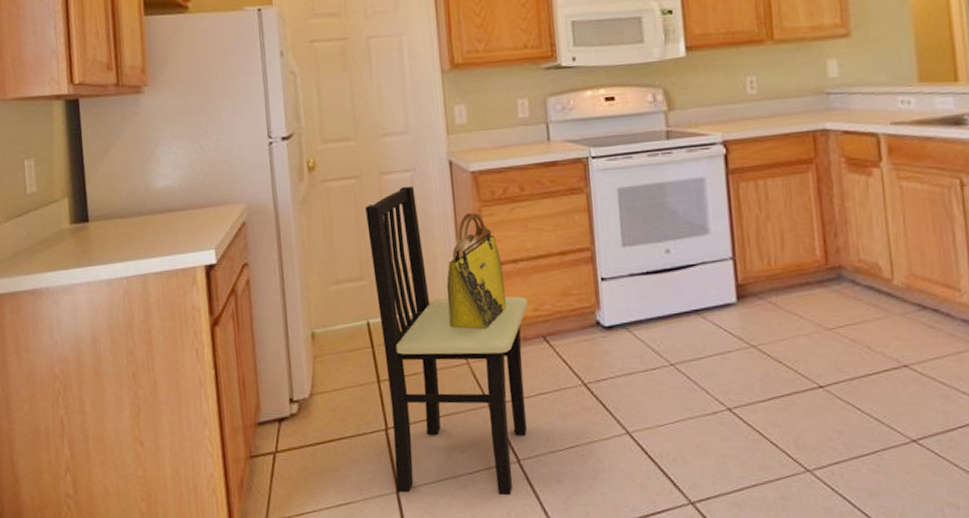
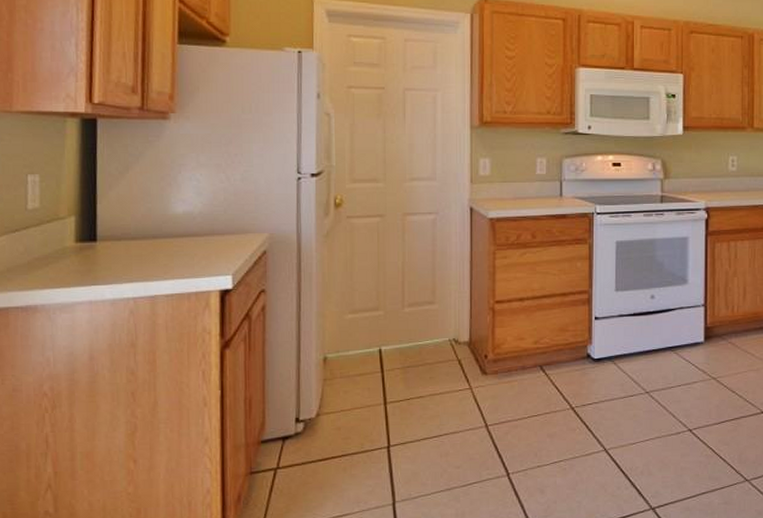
dining chair: present [365,185,528,496] -> none [387,227,529,505]
tote bag: present [446,212,506,329] -> none [457,255,510,358]

